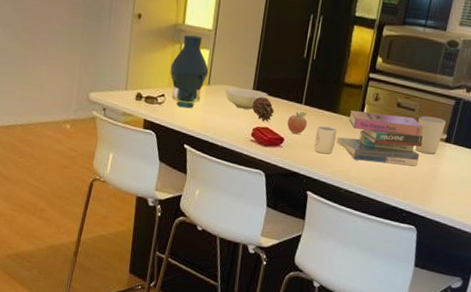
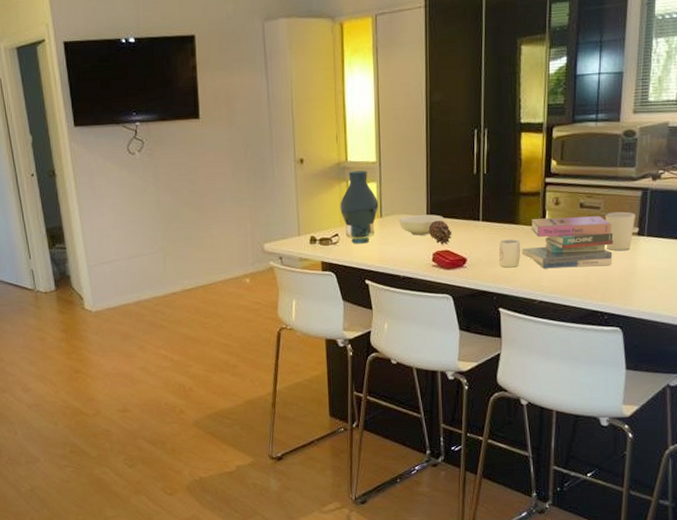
fruit: present [287,111,308,134] -> none [467,228,488,252]

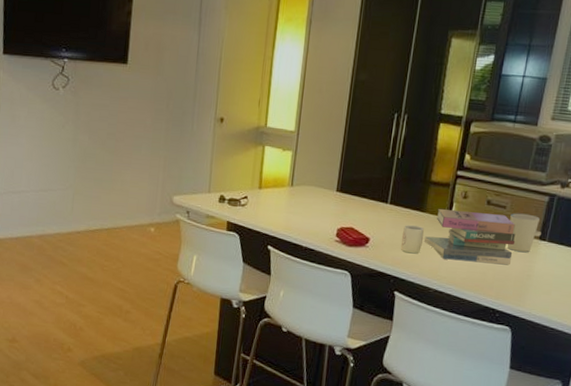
vase: present [340,170,379,244] -> none [252,137,292,210]
bowl: present [398,214,443,236] -> none [308,188,353,210]
fruit: present [428,220,452,245] -> none [336,197,359,222]

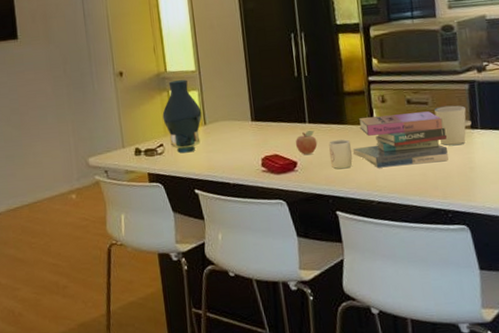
vase: none [252,137,292,210] -> present [162,79,202,153]
fruit: none [372,210,394,234] -> present [295,130,318,155]

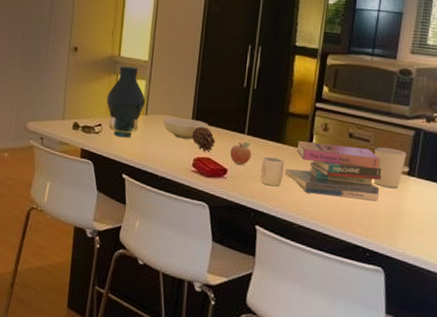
bowl: none [223,119,269,141] -> present [163,117,209,140]
fruit: none [254,124,280,150] -> present [191,126,216,152]

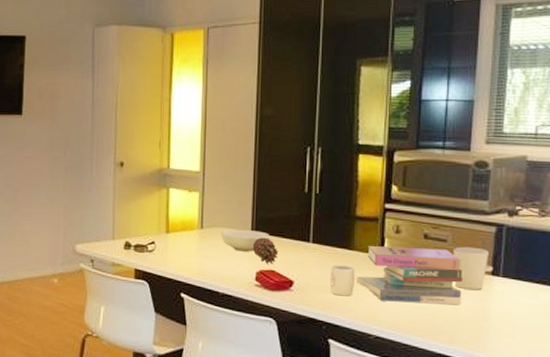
vase: present [106,66,146,138] -> none [158,179,200,255]
fruit: present [229,141,252,165] -> none [294,250,319,275]

